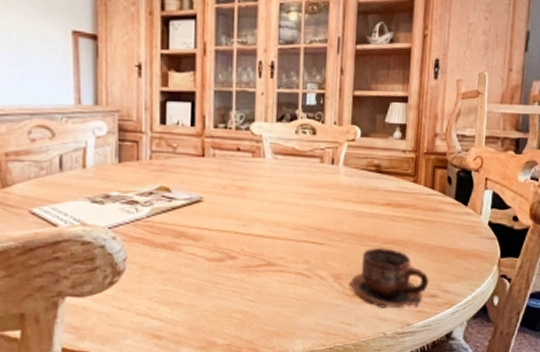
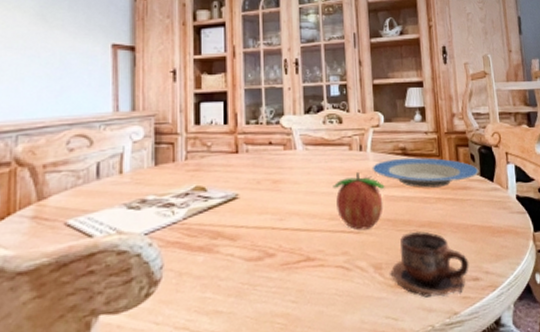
fruit: none [300,185,354,242] -> present [333,171,385,231]
plate: none [342,175,454,207] -> present [371,157,479,188]

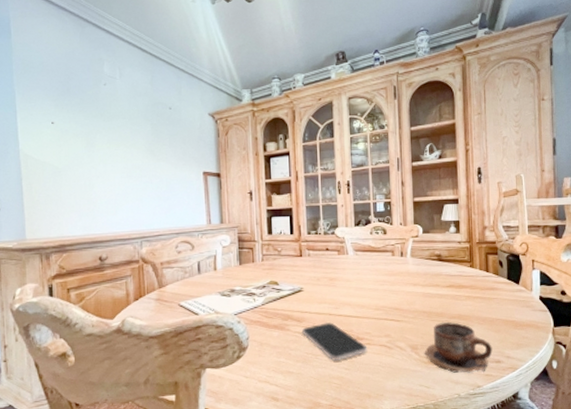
smartphone: none [235,239,321,293] -> present [301,322,368,362]
fruit: present [333,171,385,231] -> none [378,273,422,319]
plate: present [371,157,479,188] -> none [411,263,506,288]

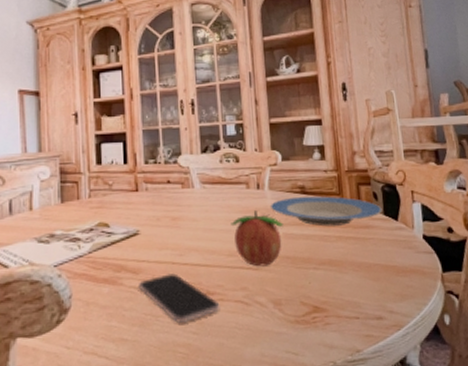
fruit: none [378,273,422,319] -> present [231,209,284,267]
plate: none [411,263,506,288] -> present [269,196,382,227]
cup: present [424,322,493,373] -> none [290,269,372,334]

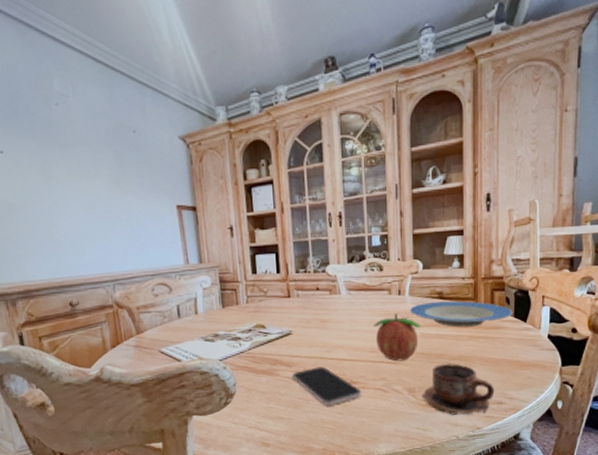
cup: none [290,269,372,334] -> present [422,363,495,415]

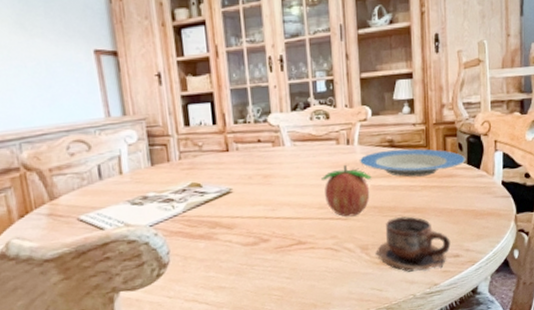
smartphone: present [291,366,362,406] -> none [233,227,312,271]

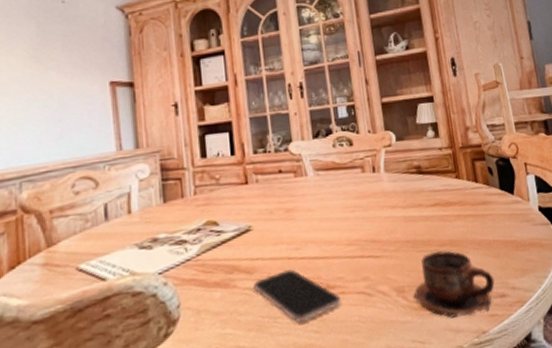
smartphone: none [233,227,312,271] -> present [253,269,342,324]
fruit: present [321,164,372,217] -> none [348,194,402,255]
plate: present [359,148,466,177] -> none [386,174,498,206]

